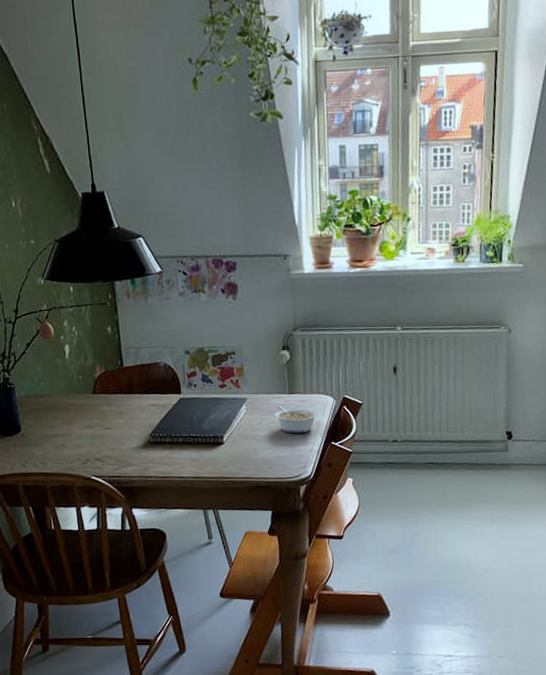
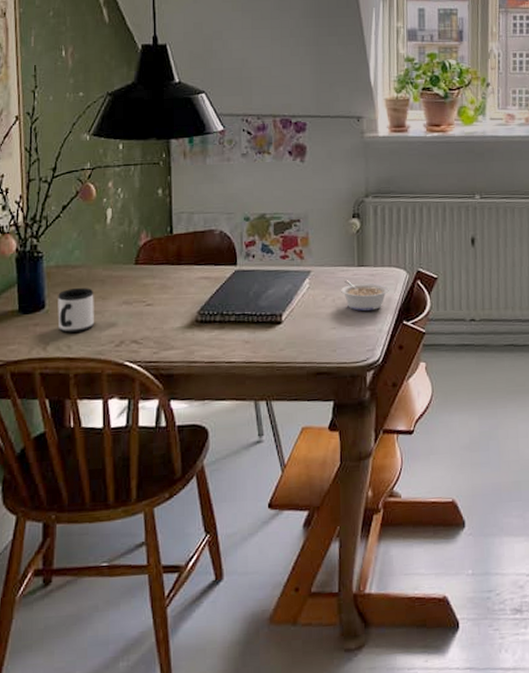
mug: none [30,414,63,452] -> present [58,288,94,333]

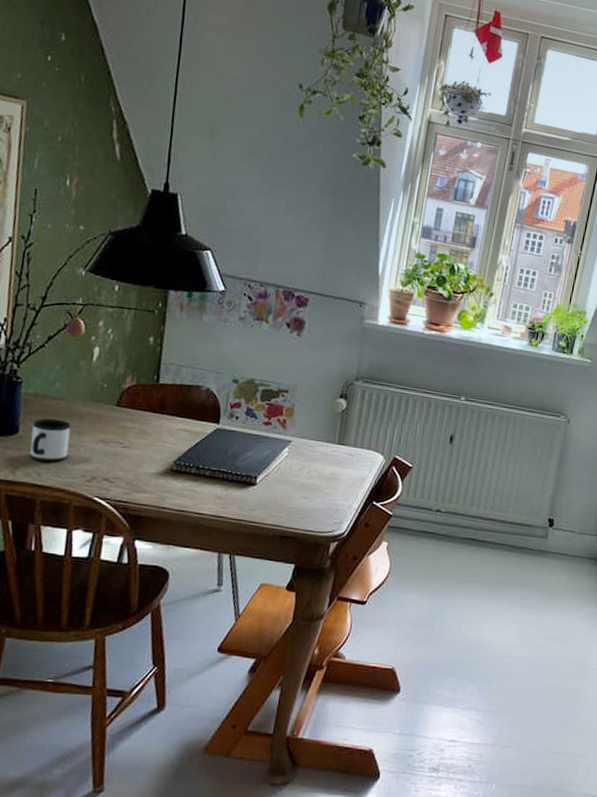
legume: present [341,279,389,311] -> none [318,454,365,487]

